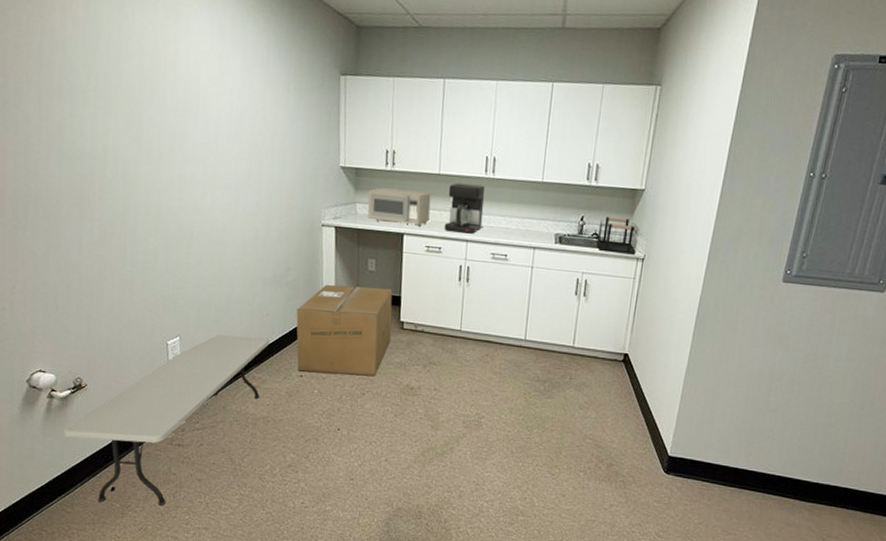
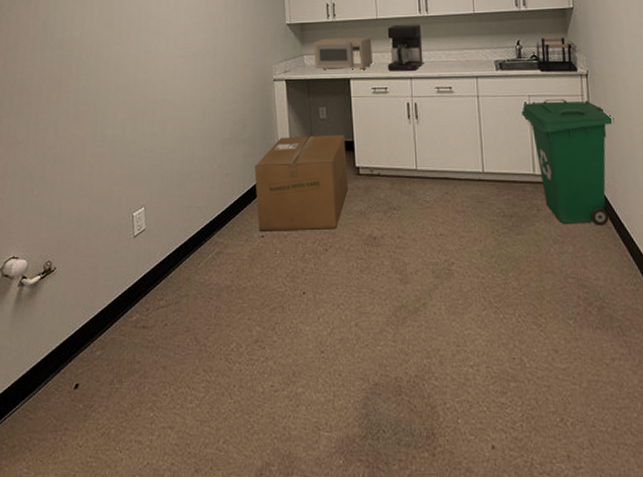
folding table: present [63,334,270,506] -> none [31,199,231,403]
recycling bin: none [572,278,660,398] -> present [521,98,614,225]

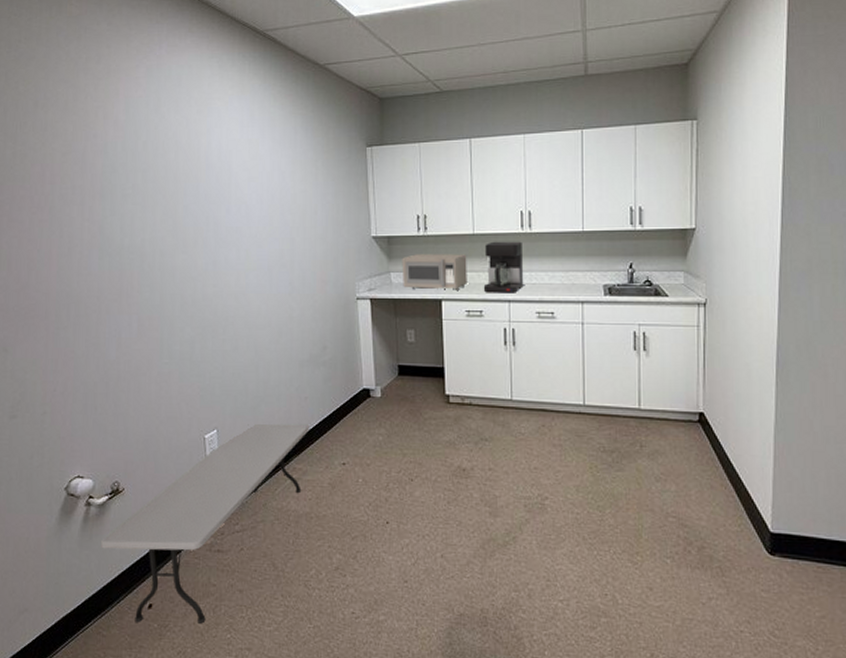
folding table: none [31,199,231,403] -> present [100,423,310,624]
box: present [254,134,348,231] -> none [335,359,436,460]
recycling bin: present [521,98,614,225] -> none [630,328,731,464]
dish rack: present [536,37,579,73] -> none [650,261,696,301]

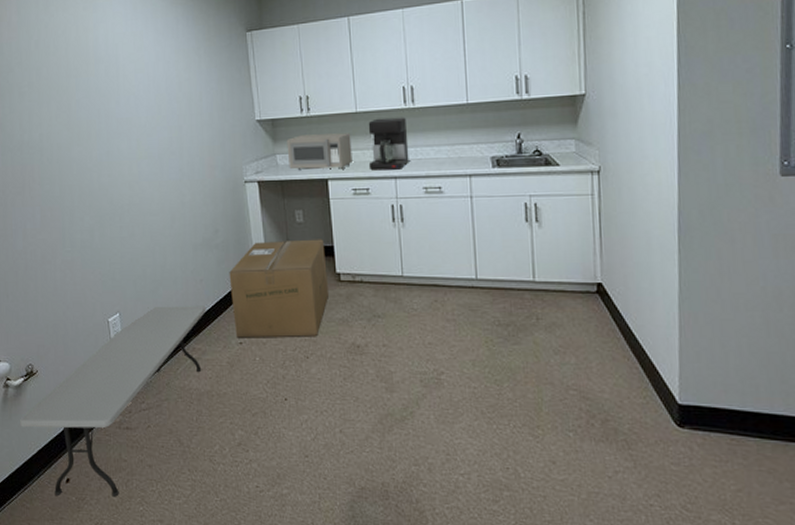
box: none [335,359,436,460] -> present [229,239,328,338]

